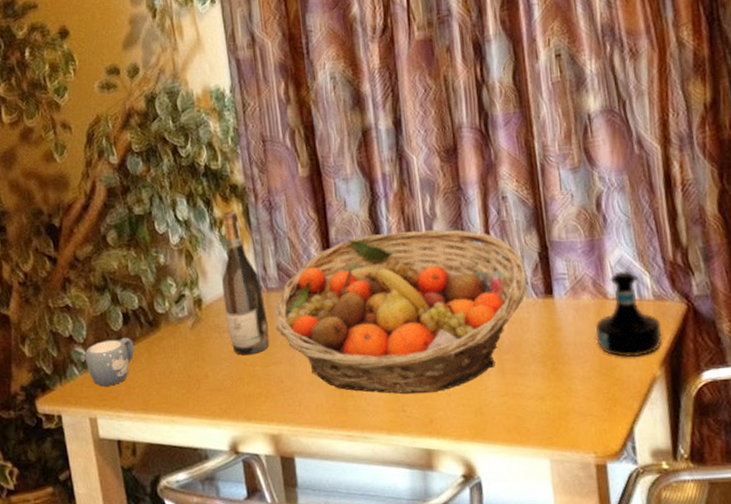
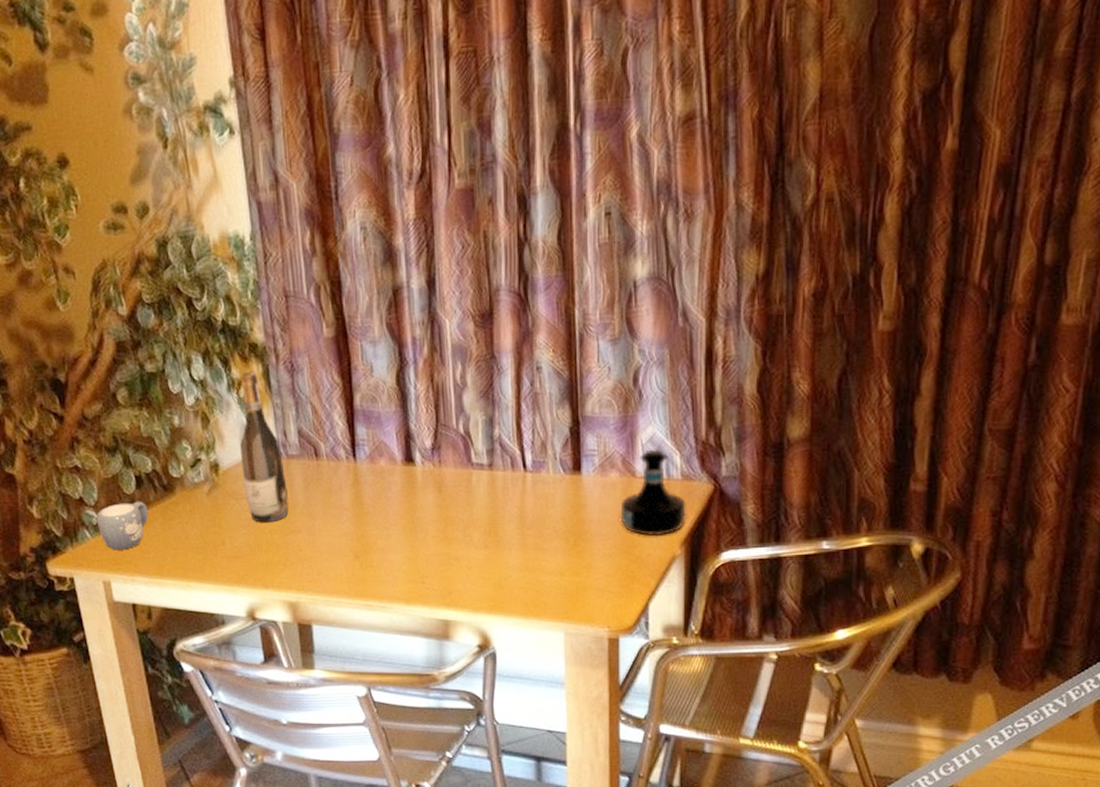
fruit basket: present [274,229,527,395] -> none [294,399,556,567]

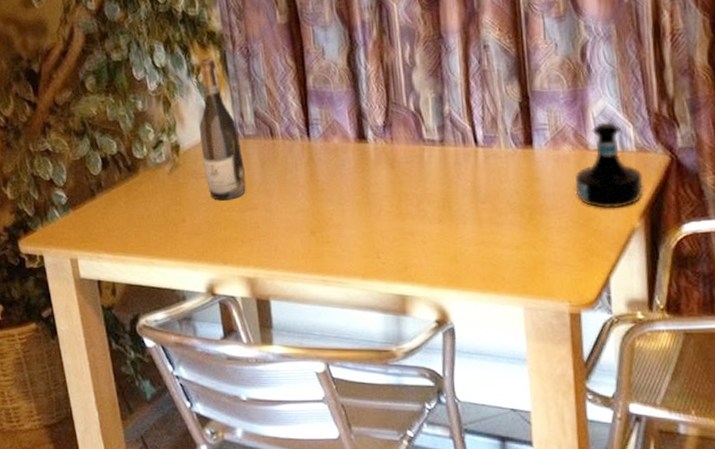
mug: present [96,501,149,550] -> none [65,181,114,229]

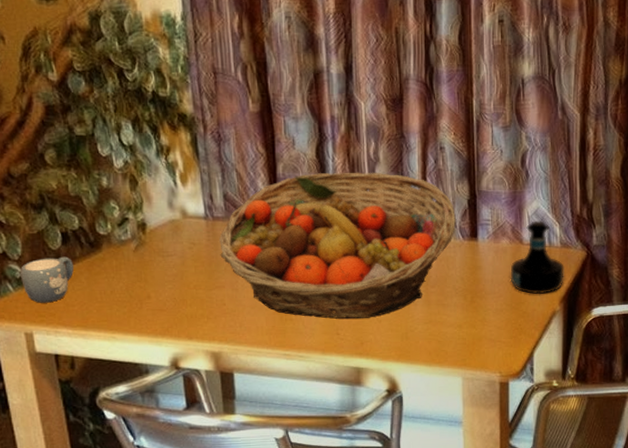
mug: none [65,181,114,229] -> present [19,256,74,303]
wine bottle: present [200,57,246,201] -> none [168,139,213,279]
fruit basket: none [251,78,507,242] -> present [219,172,456,320]

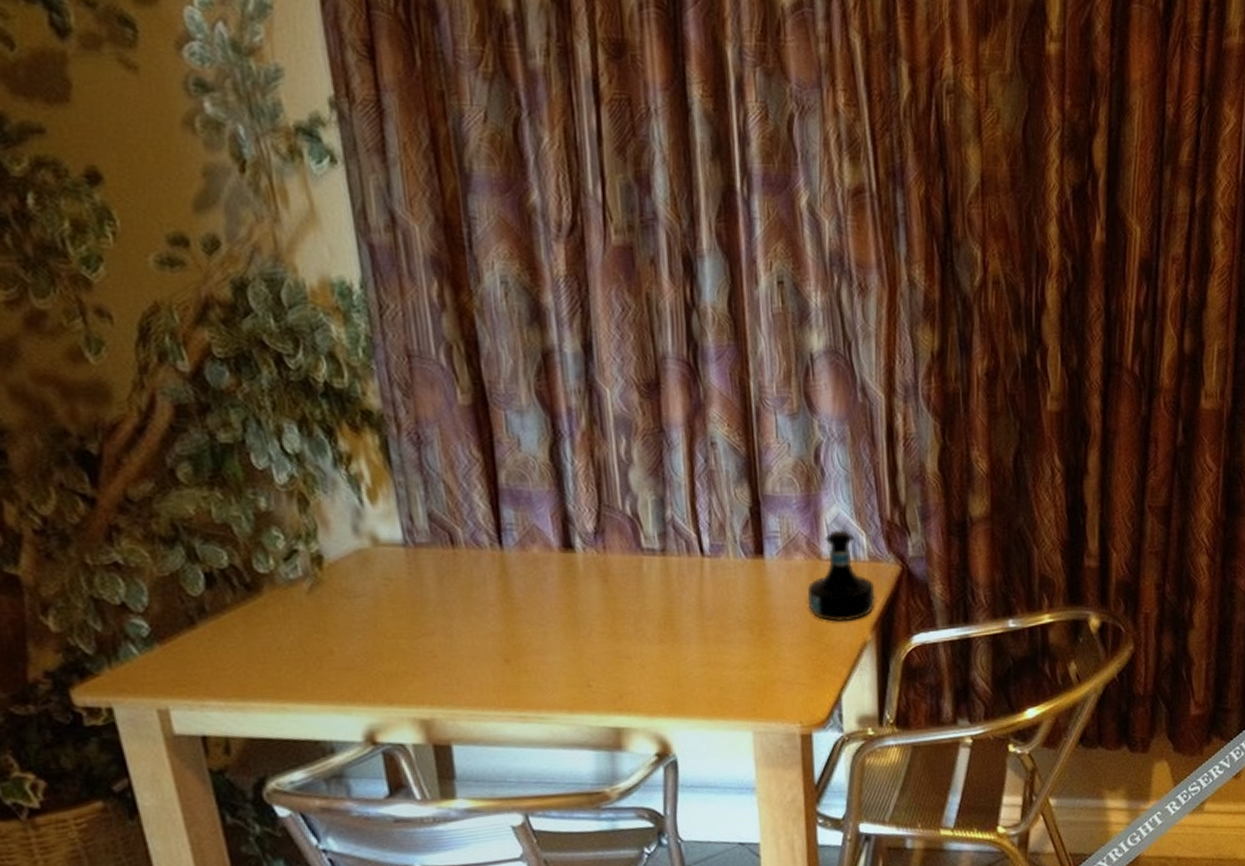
mug: present [19,256,74,303] -> none [146,604,225,669]
fruit basket: present [219,172,456,320] -> none [424,477,736,668]

